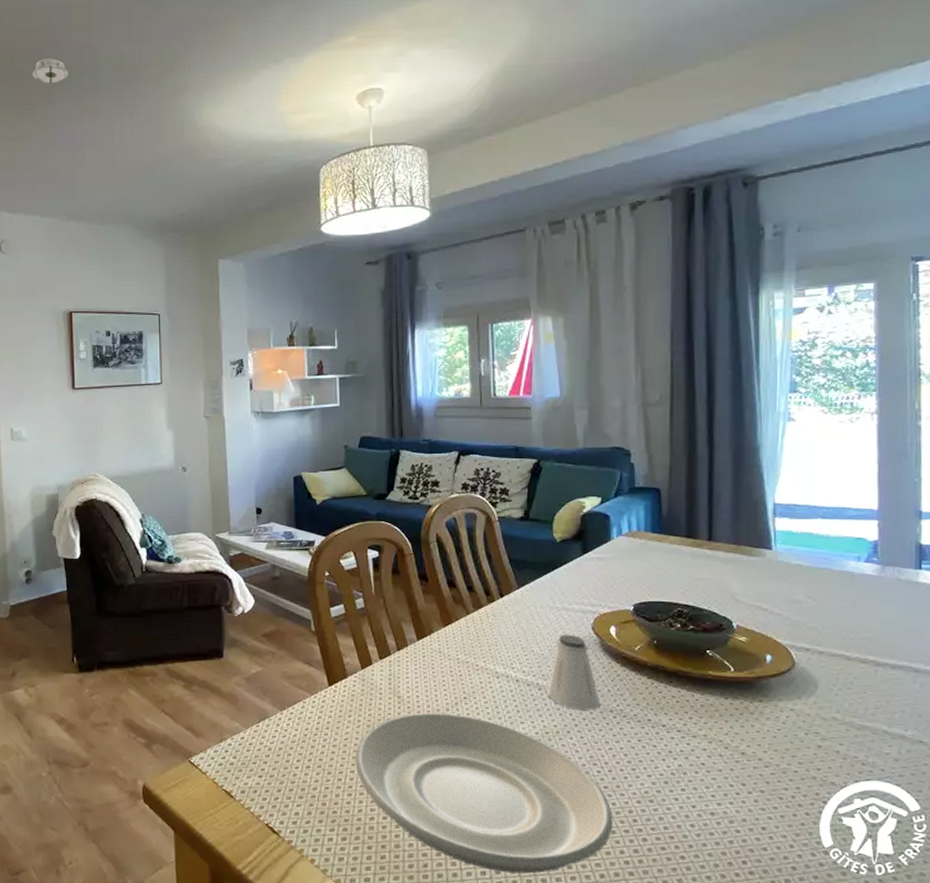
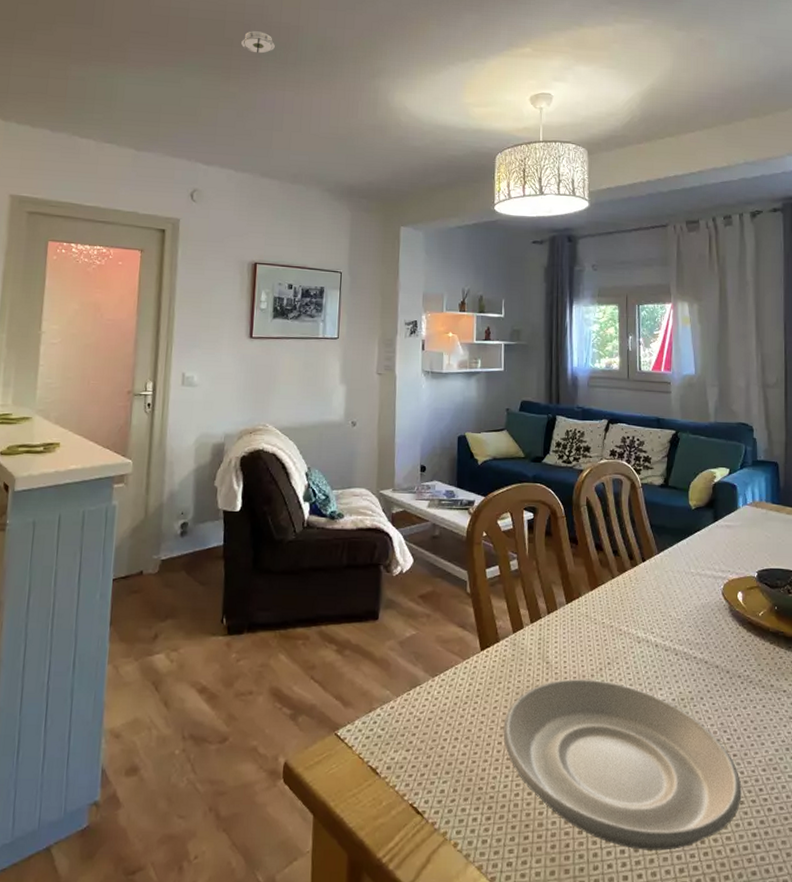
saltshaker: present [547,634,601,710] -> none [683,599,730,676]

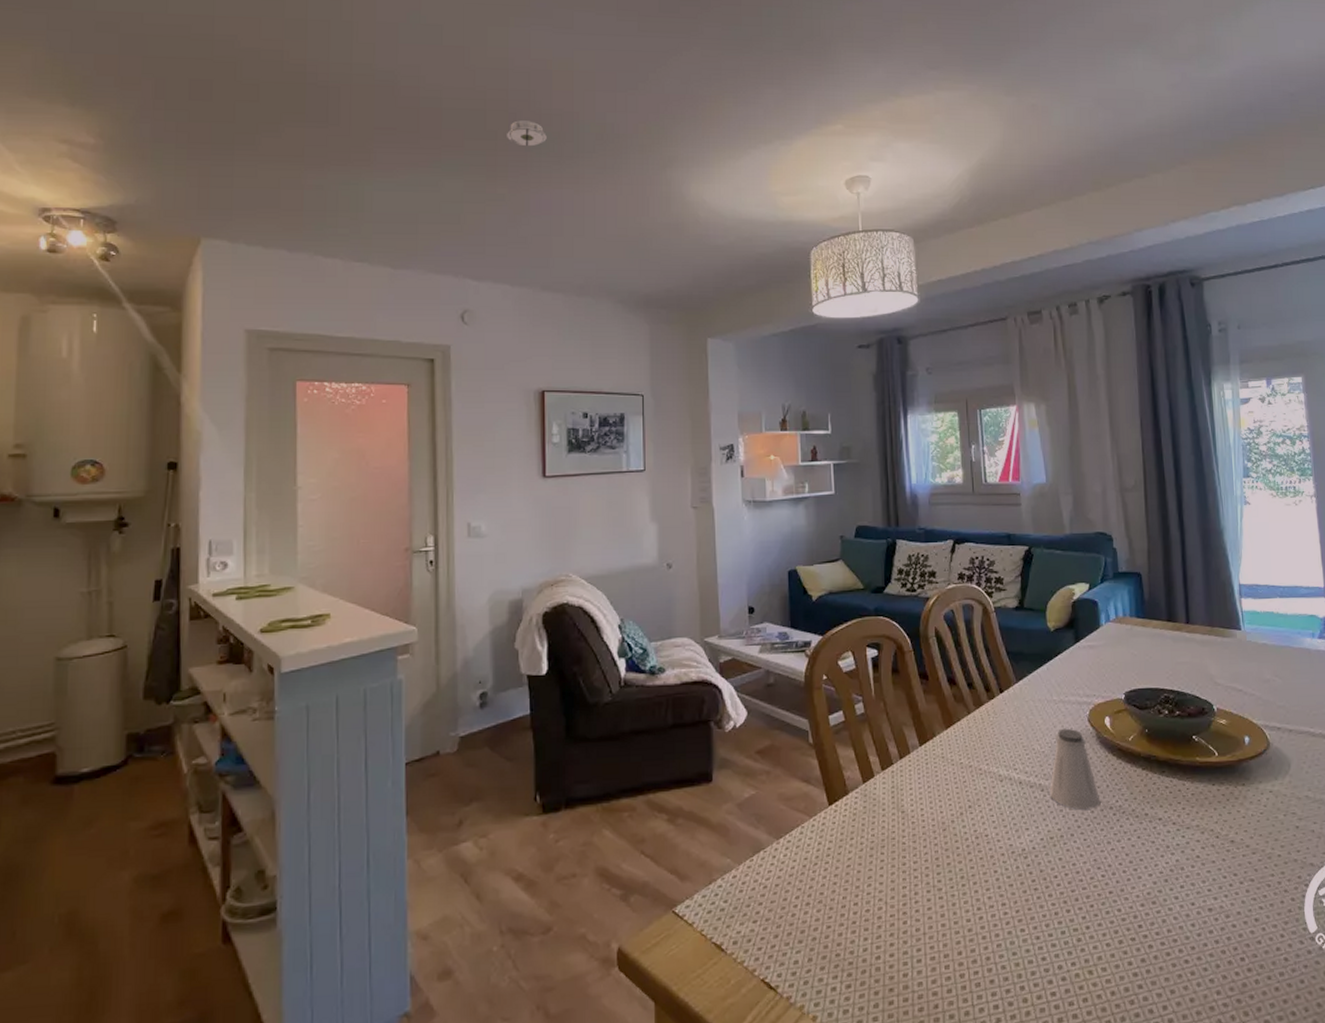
plate: present [503,679,742,851] -> none [858,825,1120,1003]
saltshaker: none [683,599,730,676] -> present [1050,728,1101,810]

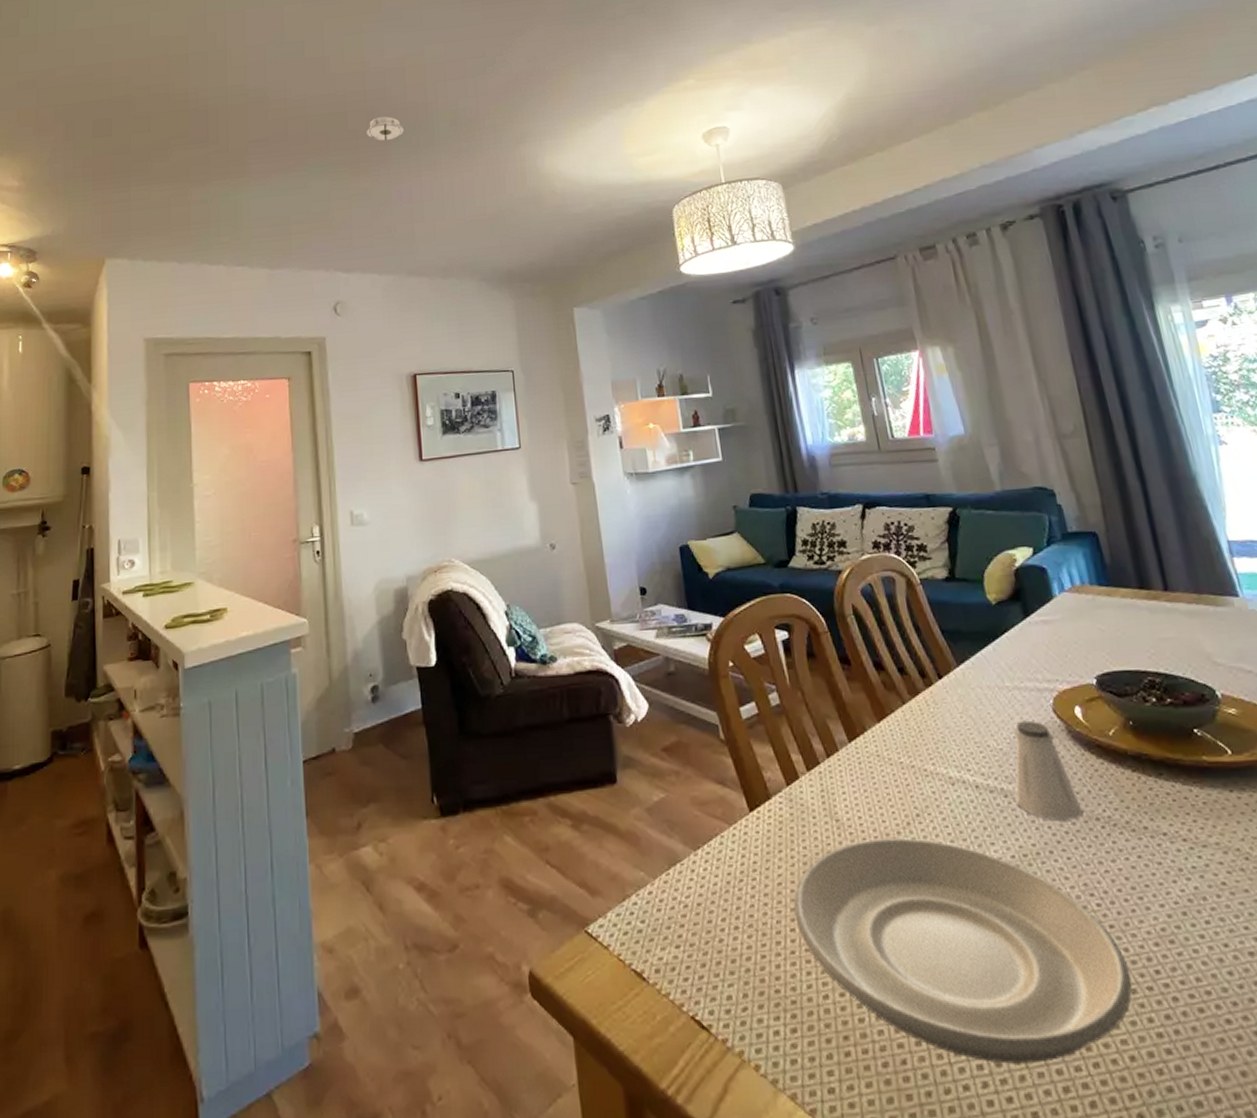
plate: none [858,825,1120,1003] -> present [793,838,1132,1064]

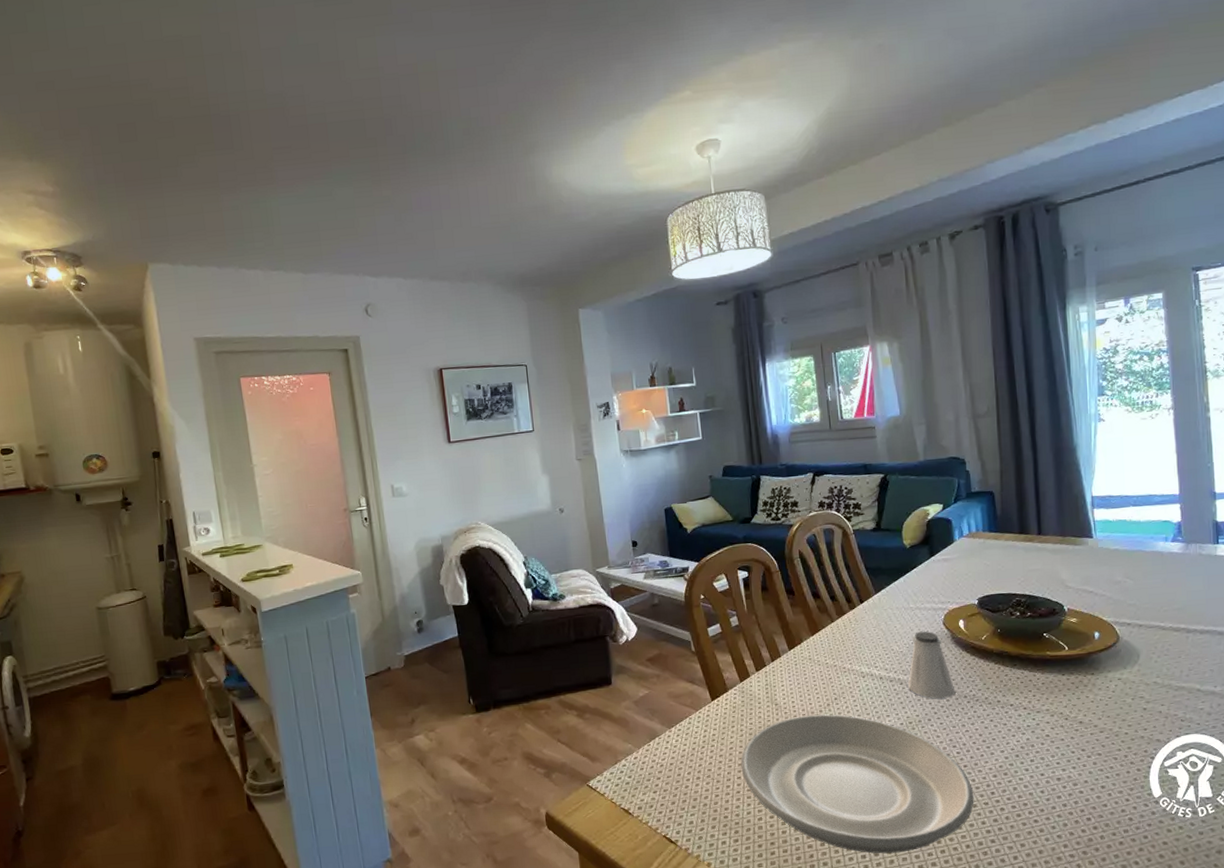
smoke detector: present [366,116,404,142] -> none [385,124,420,150]

